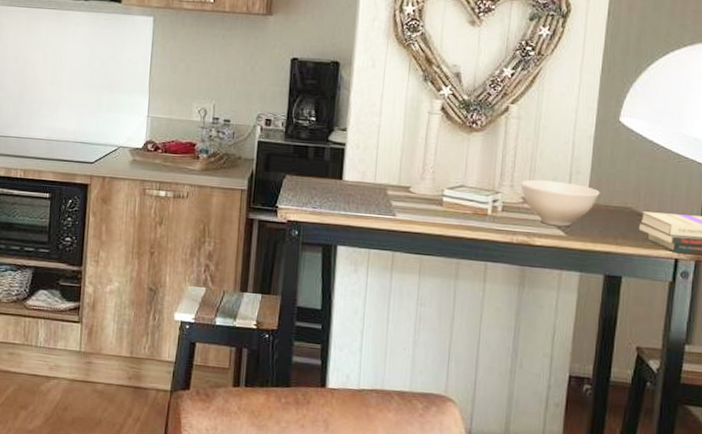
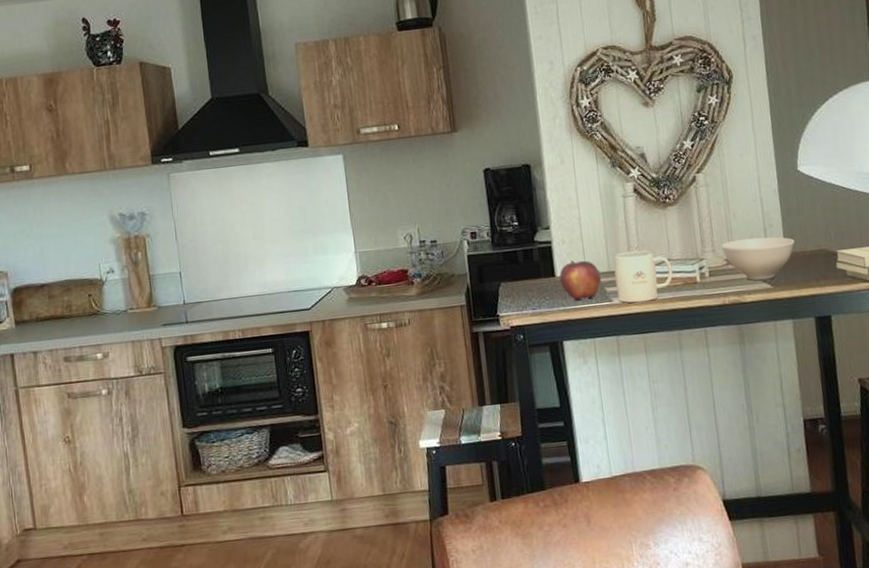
fruit: none [346,167,390,209] -> present [559,260,602,301]
mug: none [402,169,465,224] -> present [614,250,673,303]

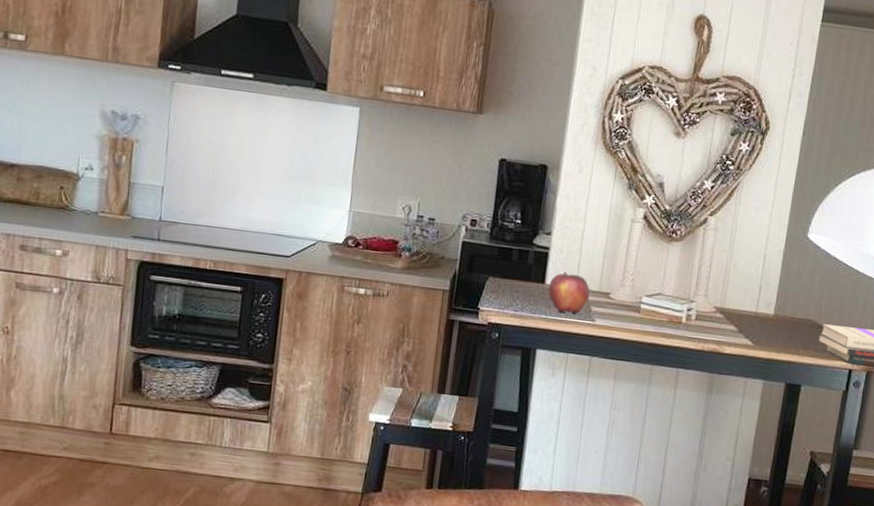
mug: present [614,250,673,303] -> none [601,275,662,330]
bowl: present [721,237,795,281] -> none [714,290,786,337]

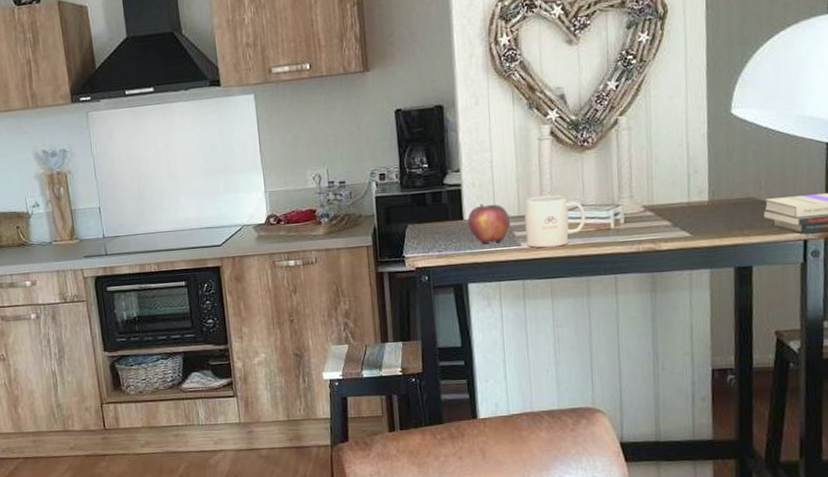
mug: none [601,275,662,330] -> present [524,195,586,248]

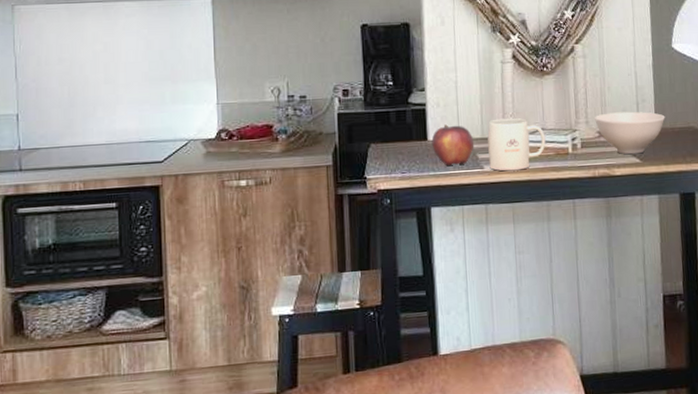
bowl: none [640,183,721,229] -> present [595,111,665,155]

